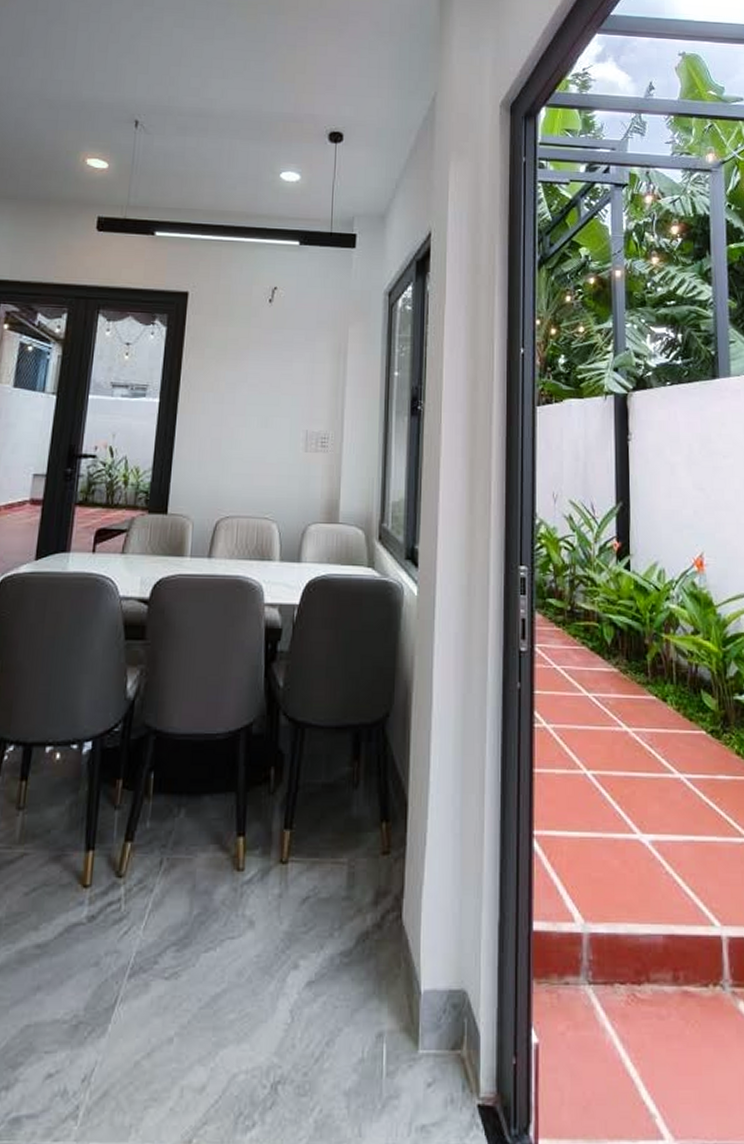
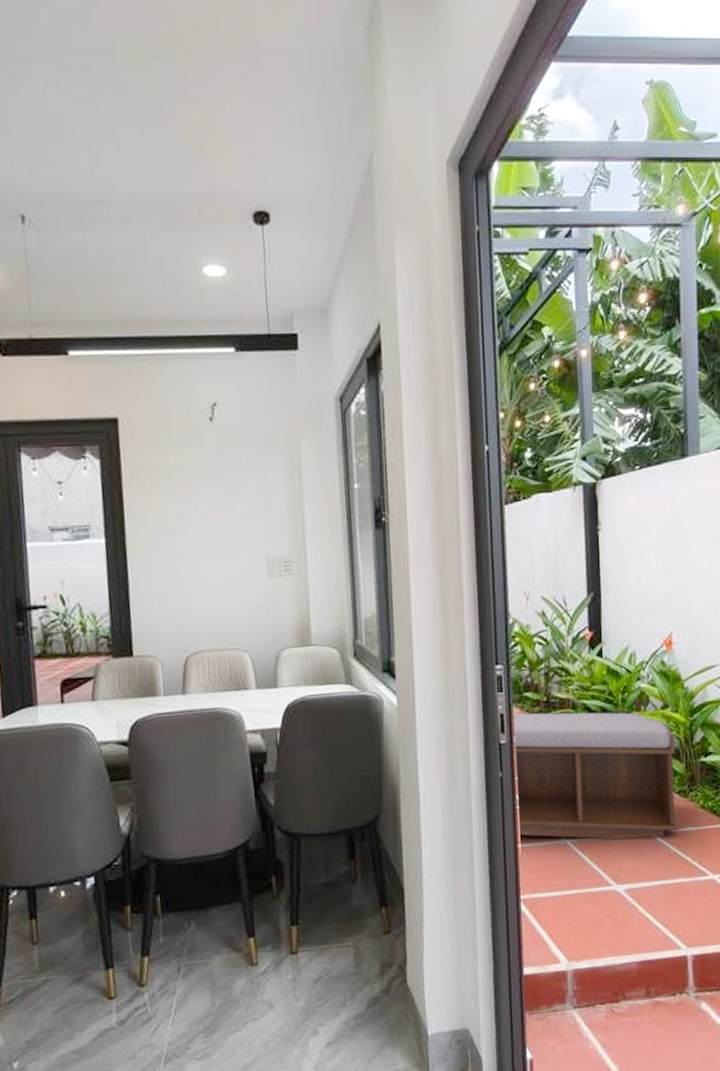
bench: none [534,619,710,782] -> present [512,712,678,839]

